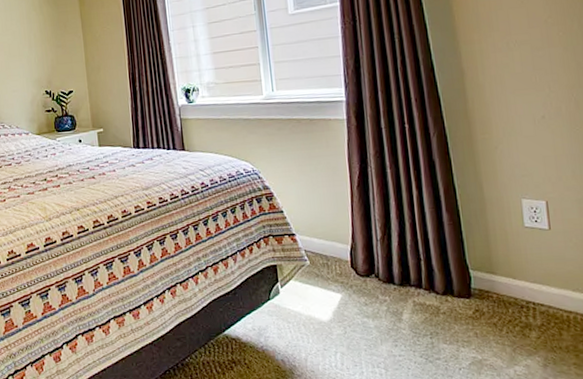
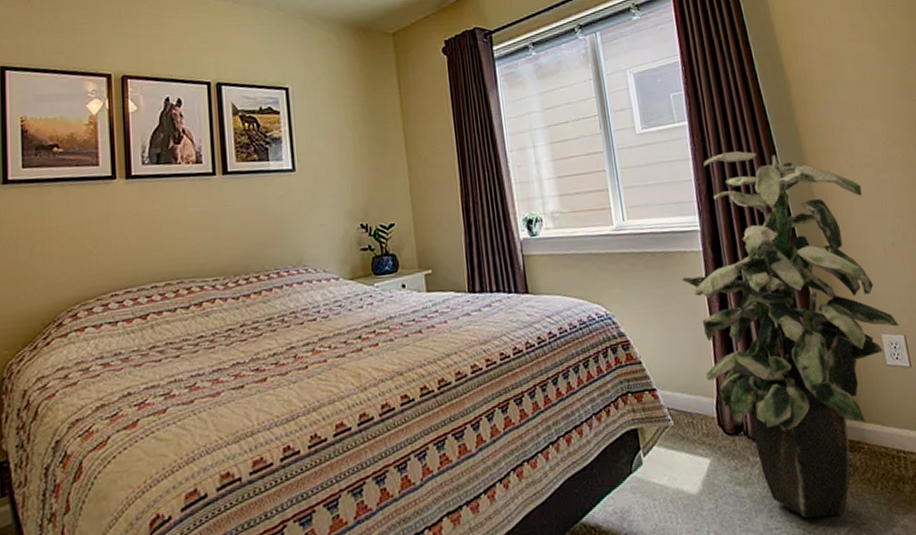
indoor plant: none [324,29,542,351] -> present [681,151,900,519]

